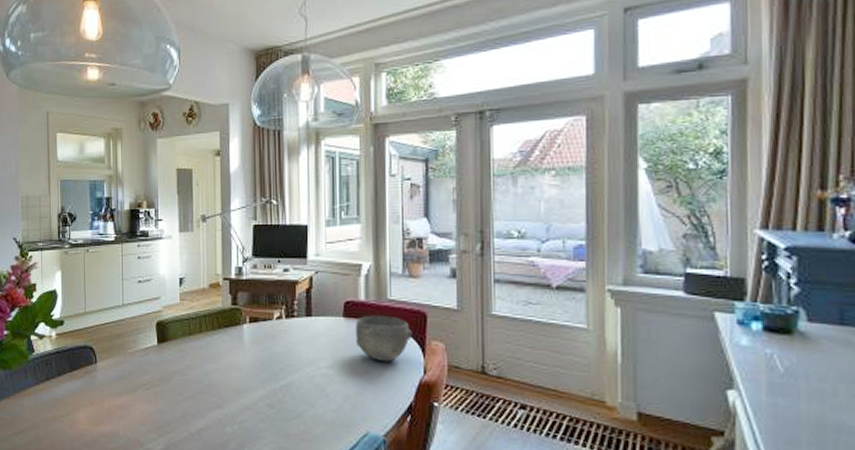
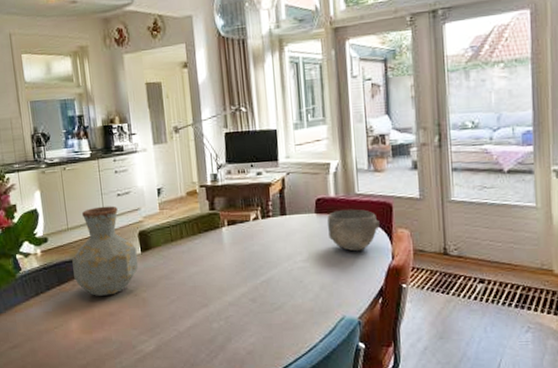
vase: none [86,292,154,387] -> present [72,206,139,296]

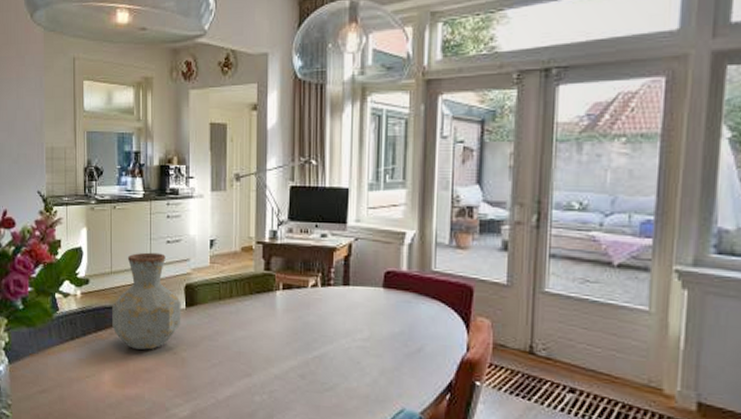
bowl: present [327,209,380,252] -> none [396,287,456,337]

